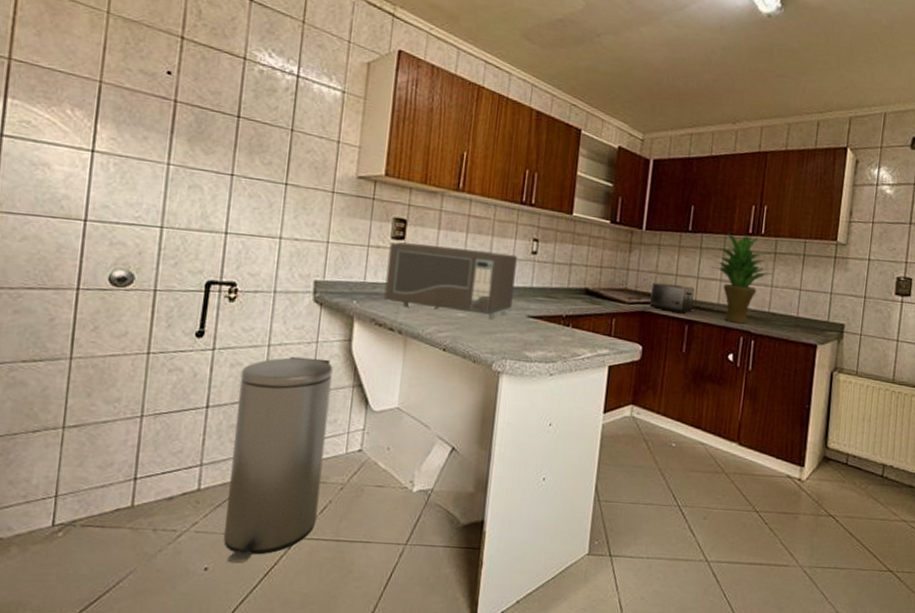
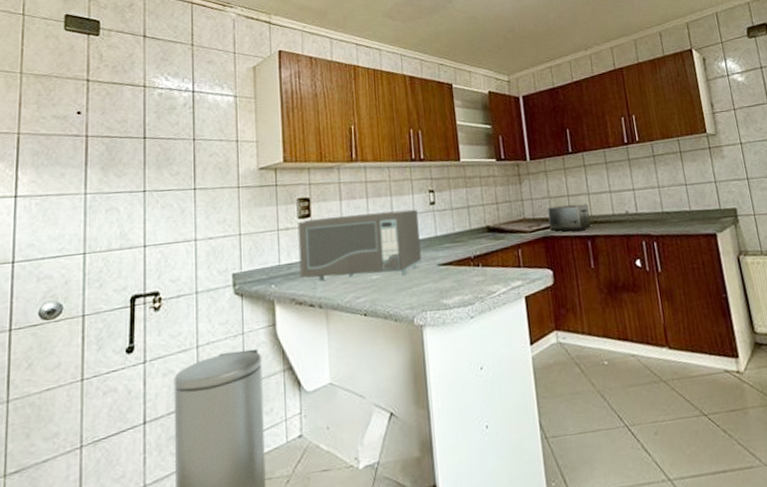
potted plant: present [711,233,776,324] -> none [597,143,659,230]

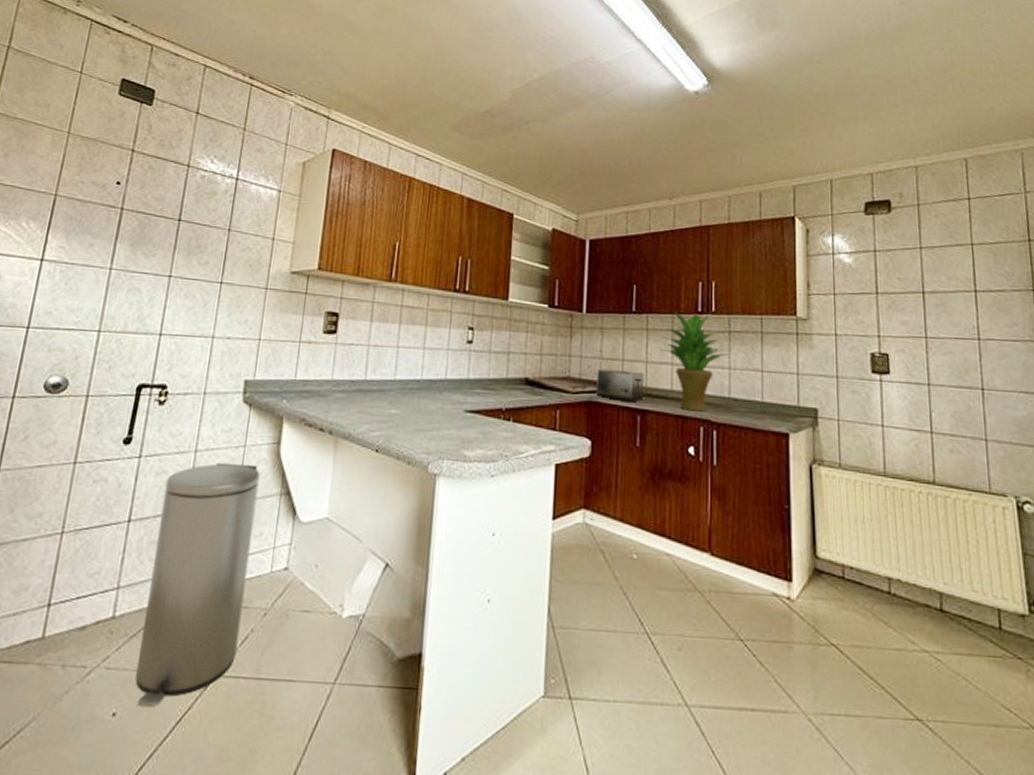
microwave: present [297,209,422,281] -> none [314,336,452,415]
potted plant: none [597,143,659,230] -> present [660,312,732,412]

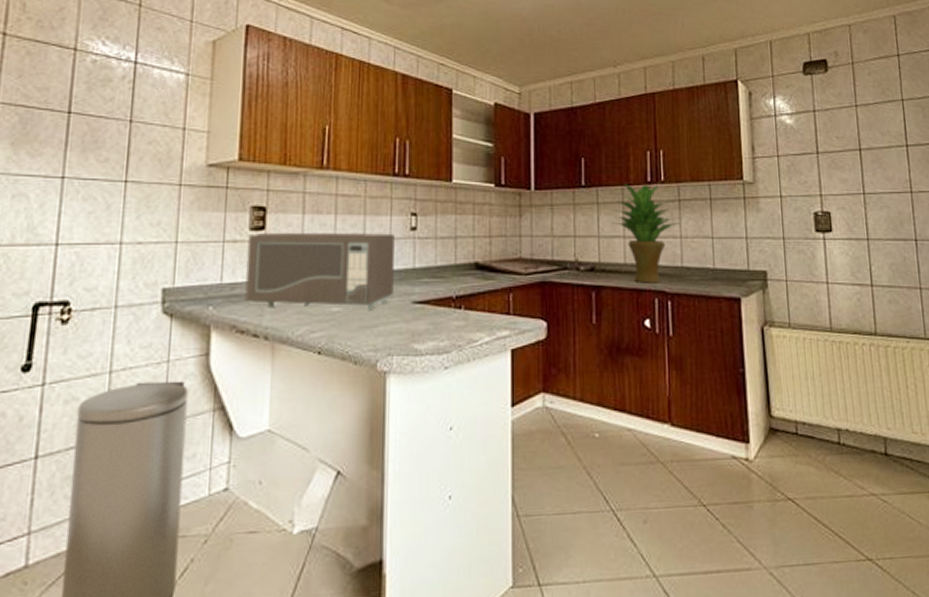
microwave: none [314,336,452,415] -> present [245,232,395,310]
toaster: present [595,368,644,403] -> none [548,246,598,279]

